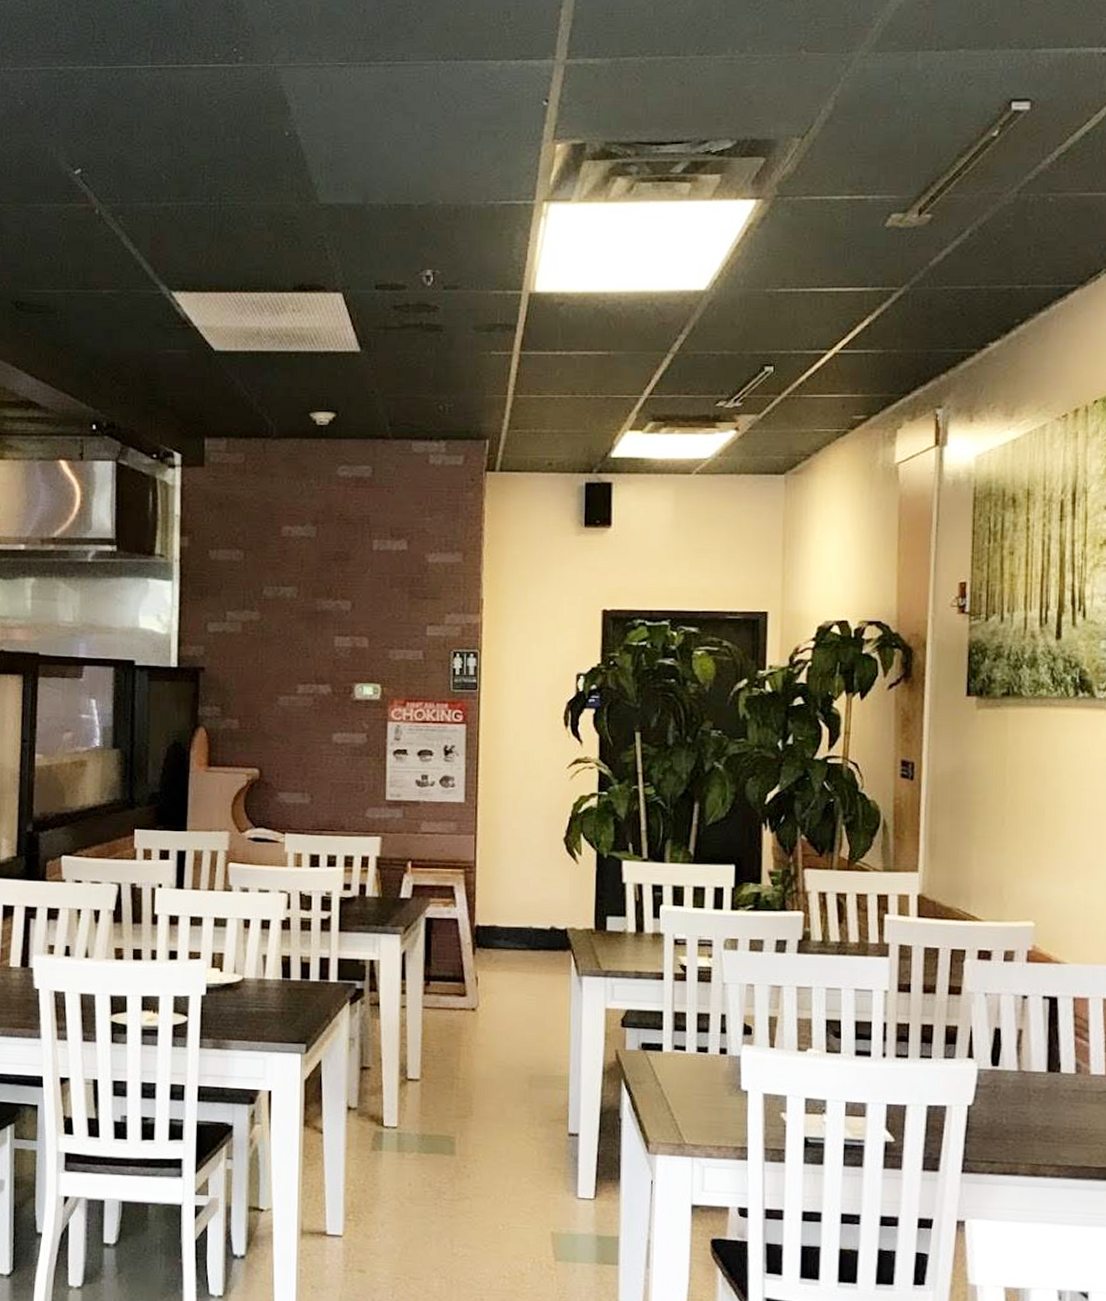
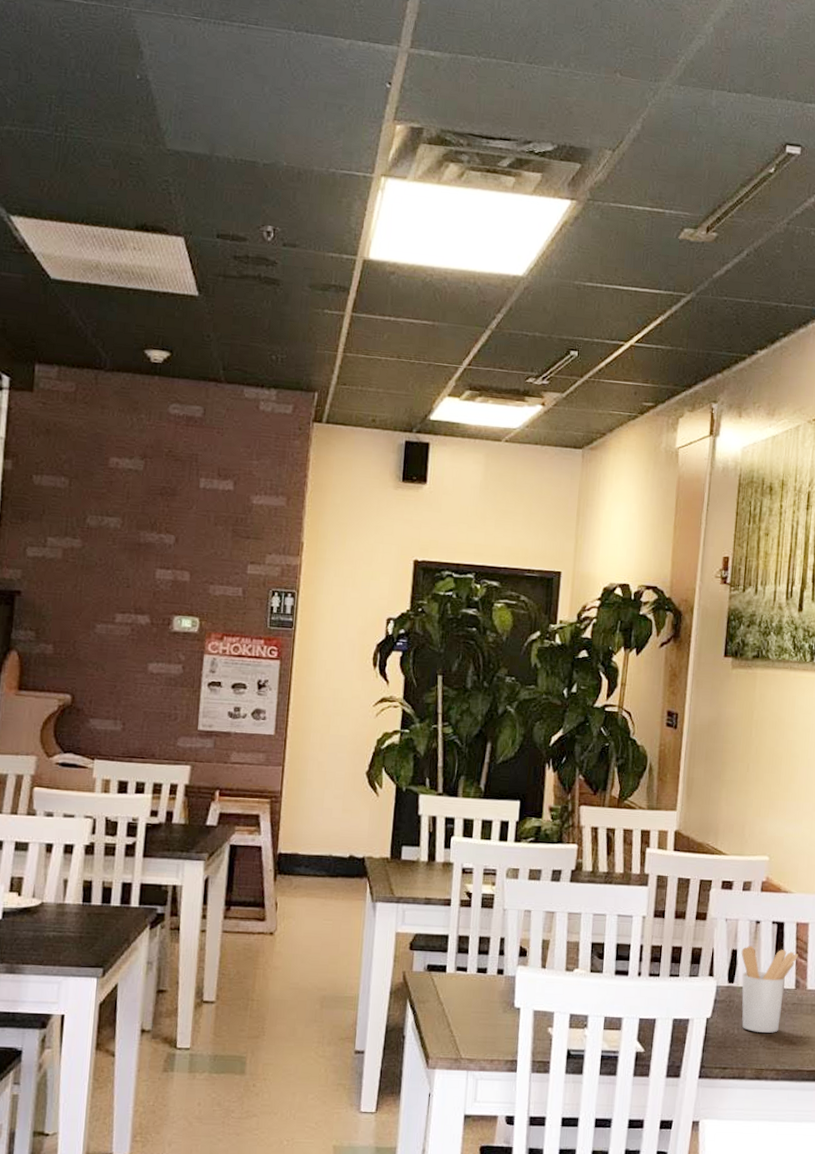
utensil holder: none [1006,1024,1078,1124] -> present [741,946,799,1033]

